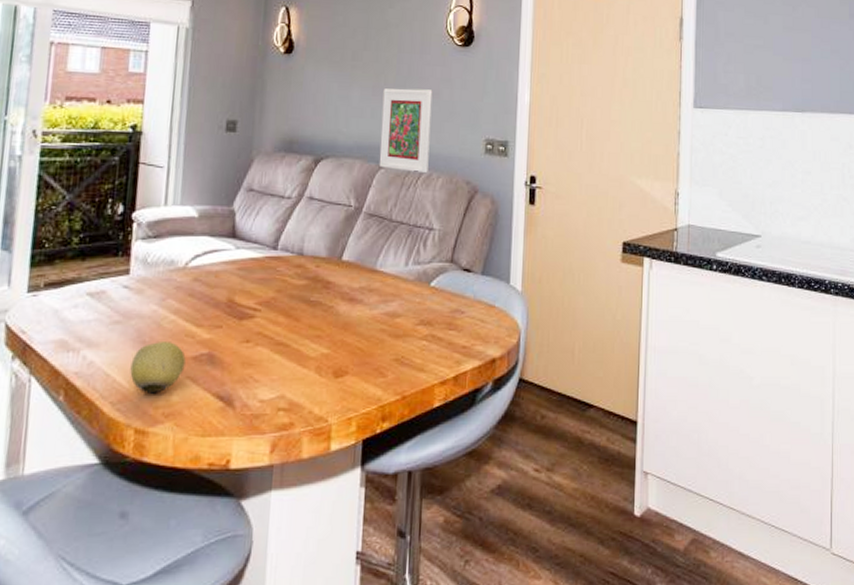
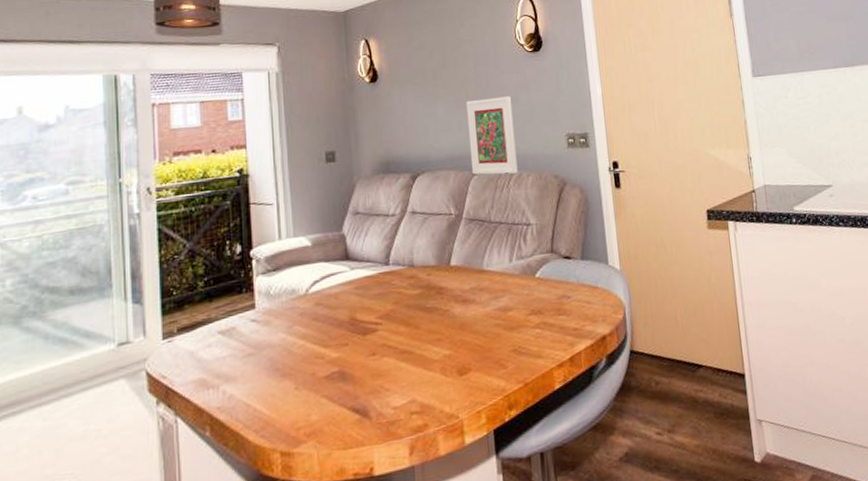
fruit: present [130,342,186,394] -> none [268,365,319,418]

